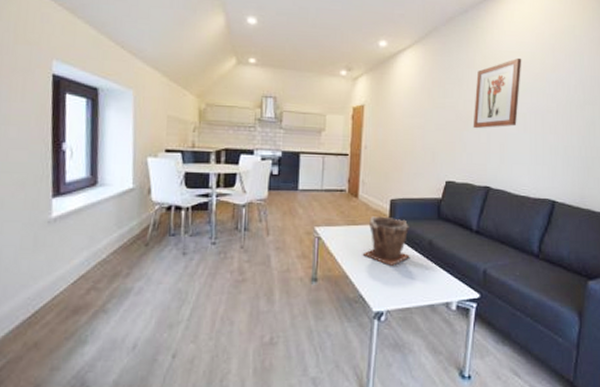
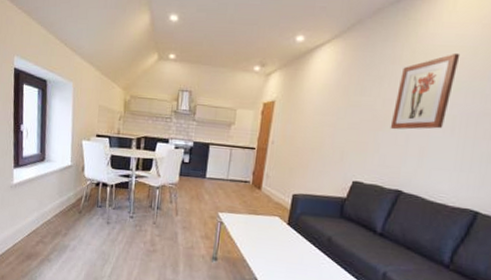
plant pot: present [362,216,410,266] -> none [260,208,309,256]

